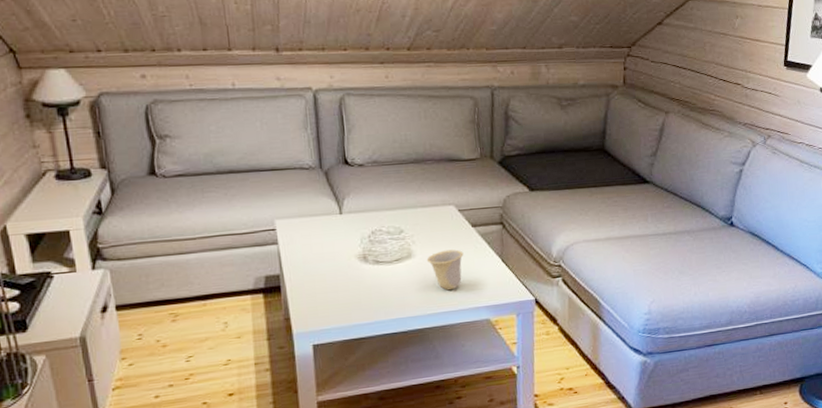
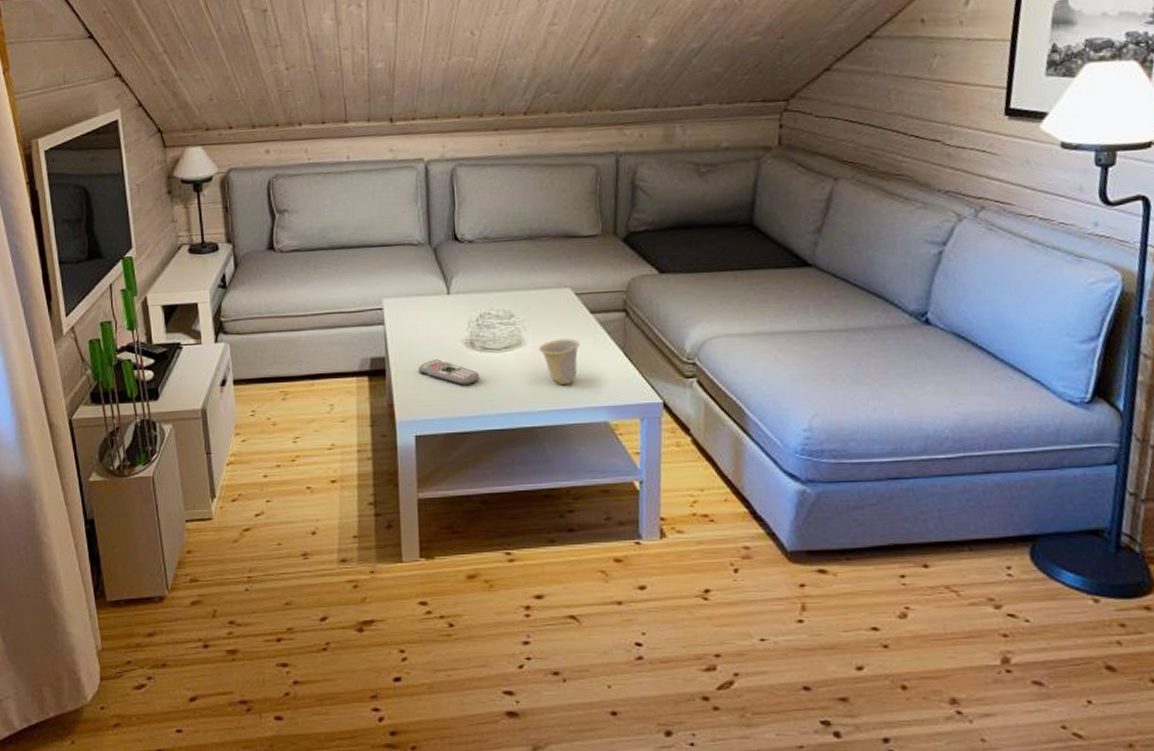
remote control: none [313,274,373,297] -> present [418,359,479,386]

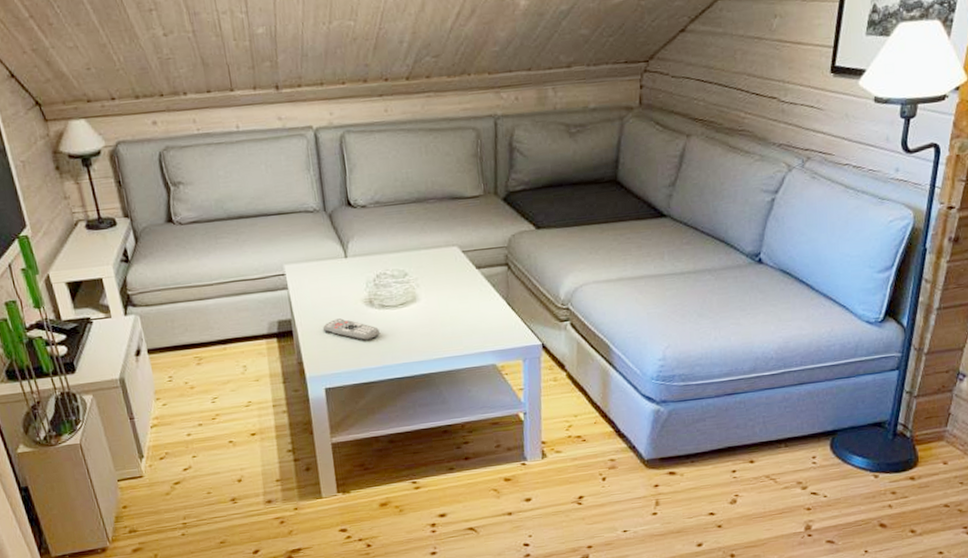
cup: present [538,338,580,386] -> none [431,292,469,335]

